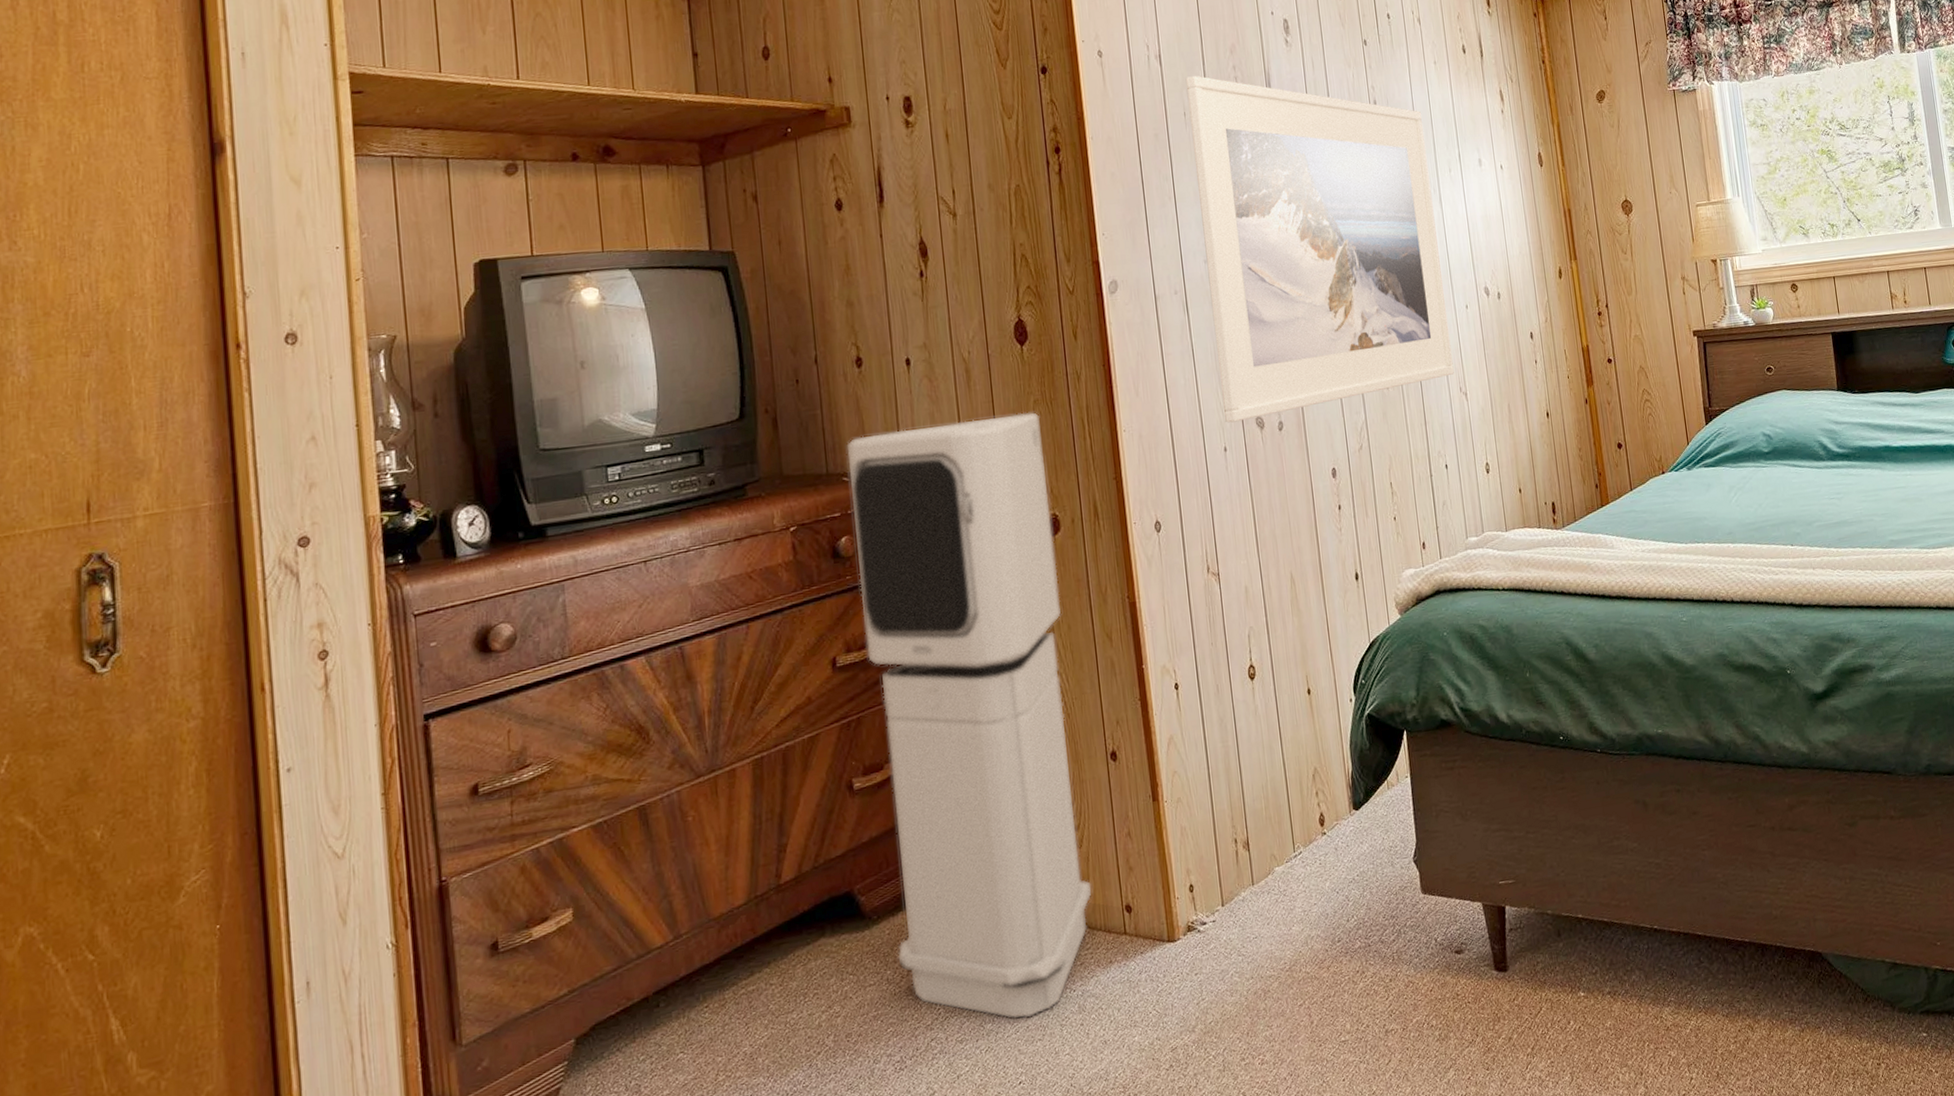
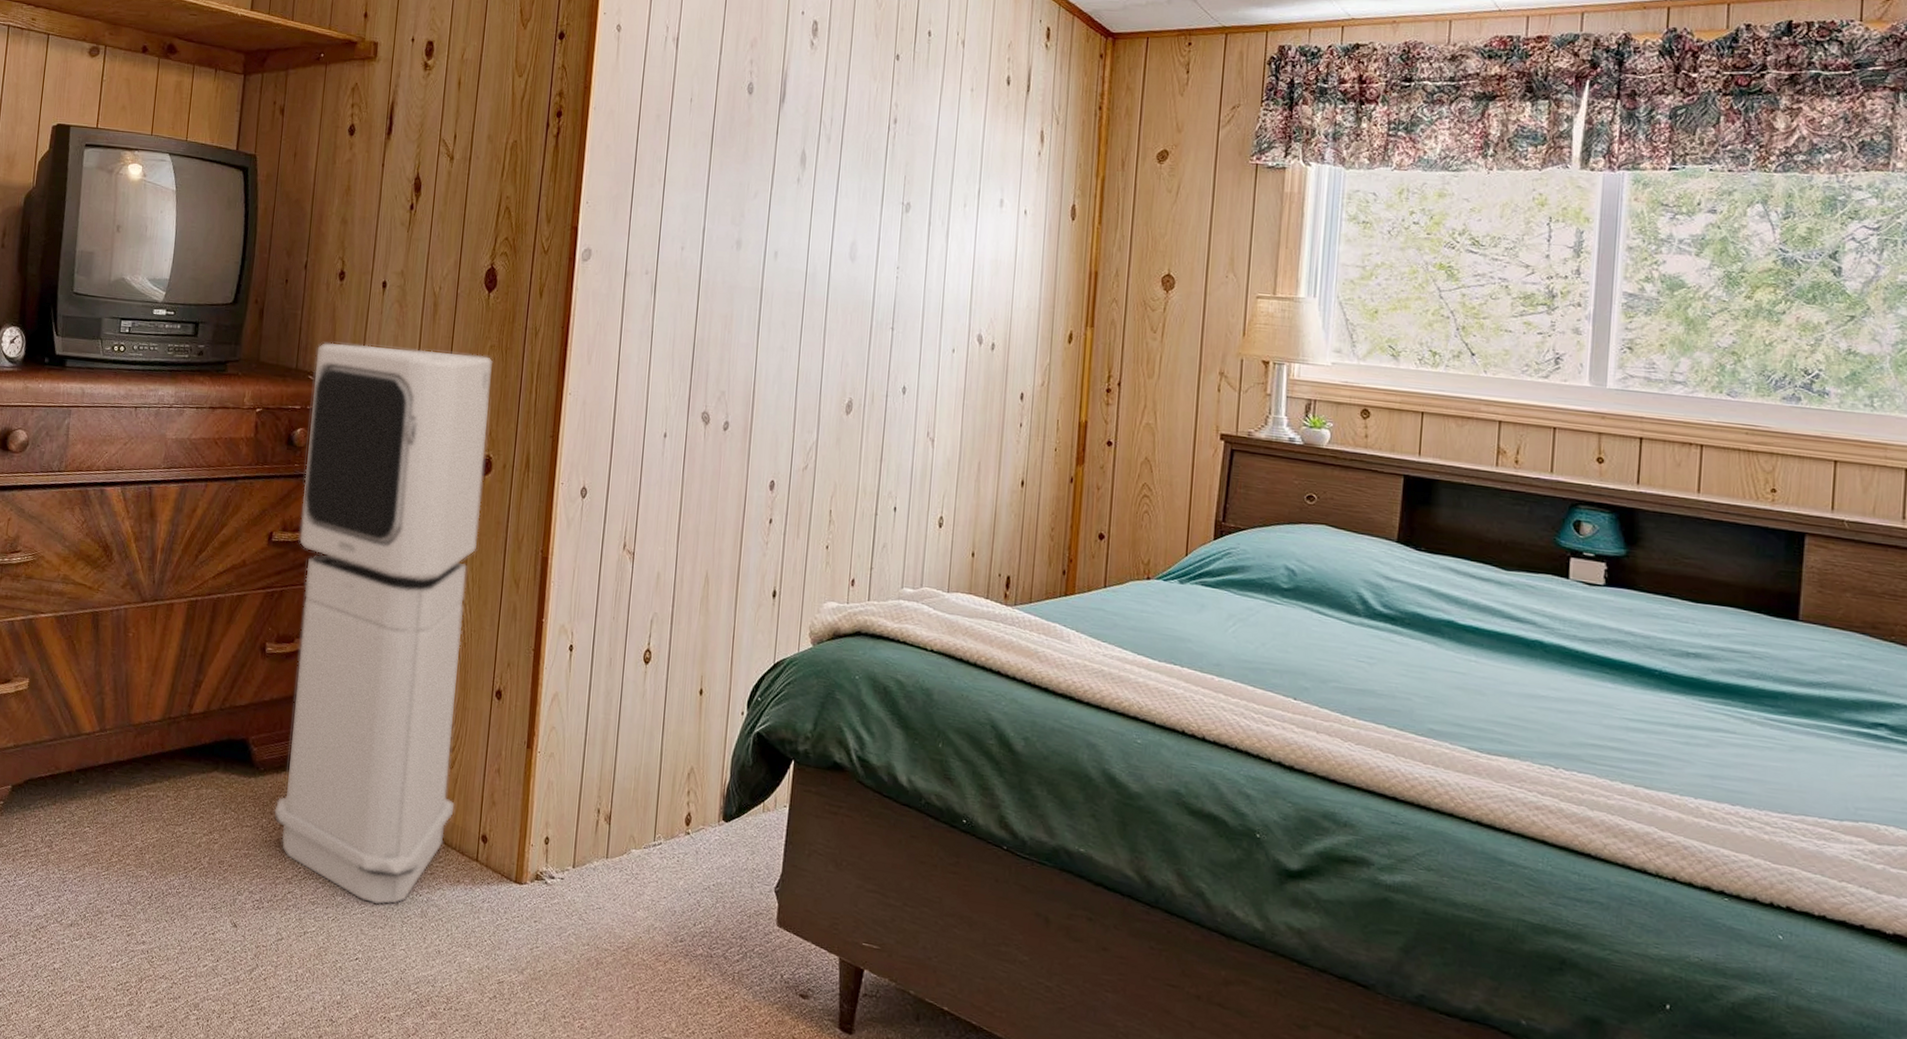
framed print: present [1185,75,1454,423] -> none [671,63,946,418]

